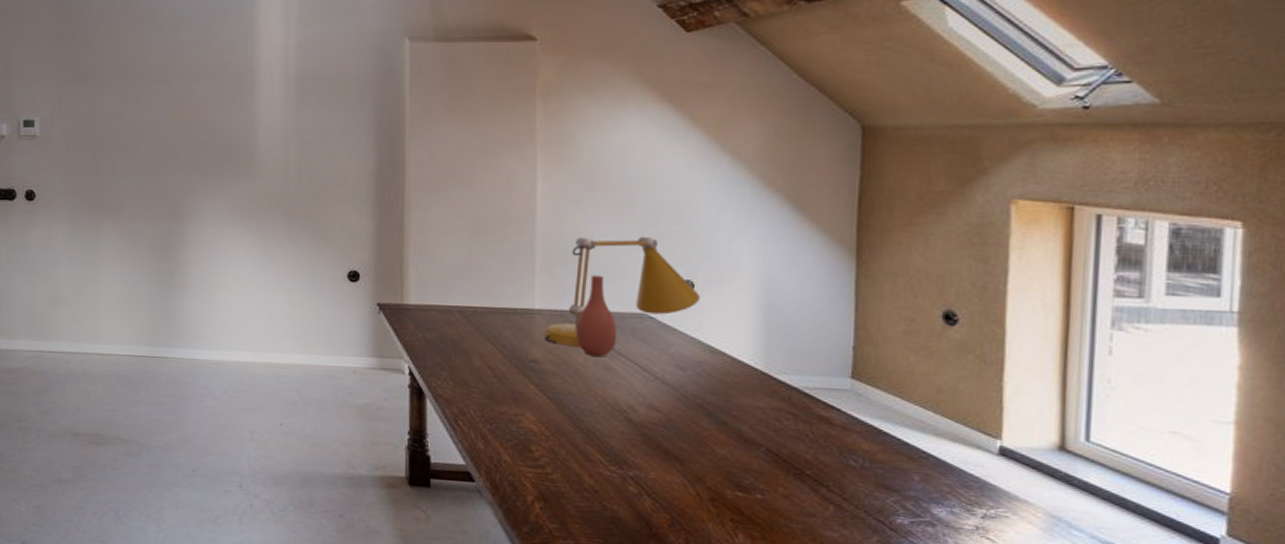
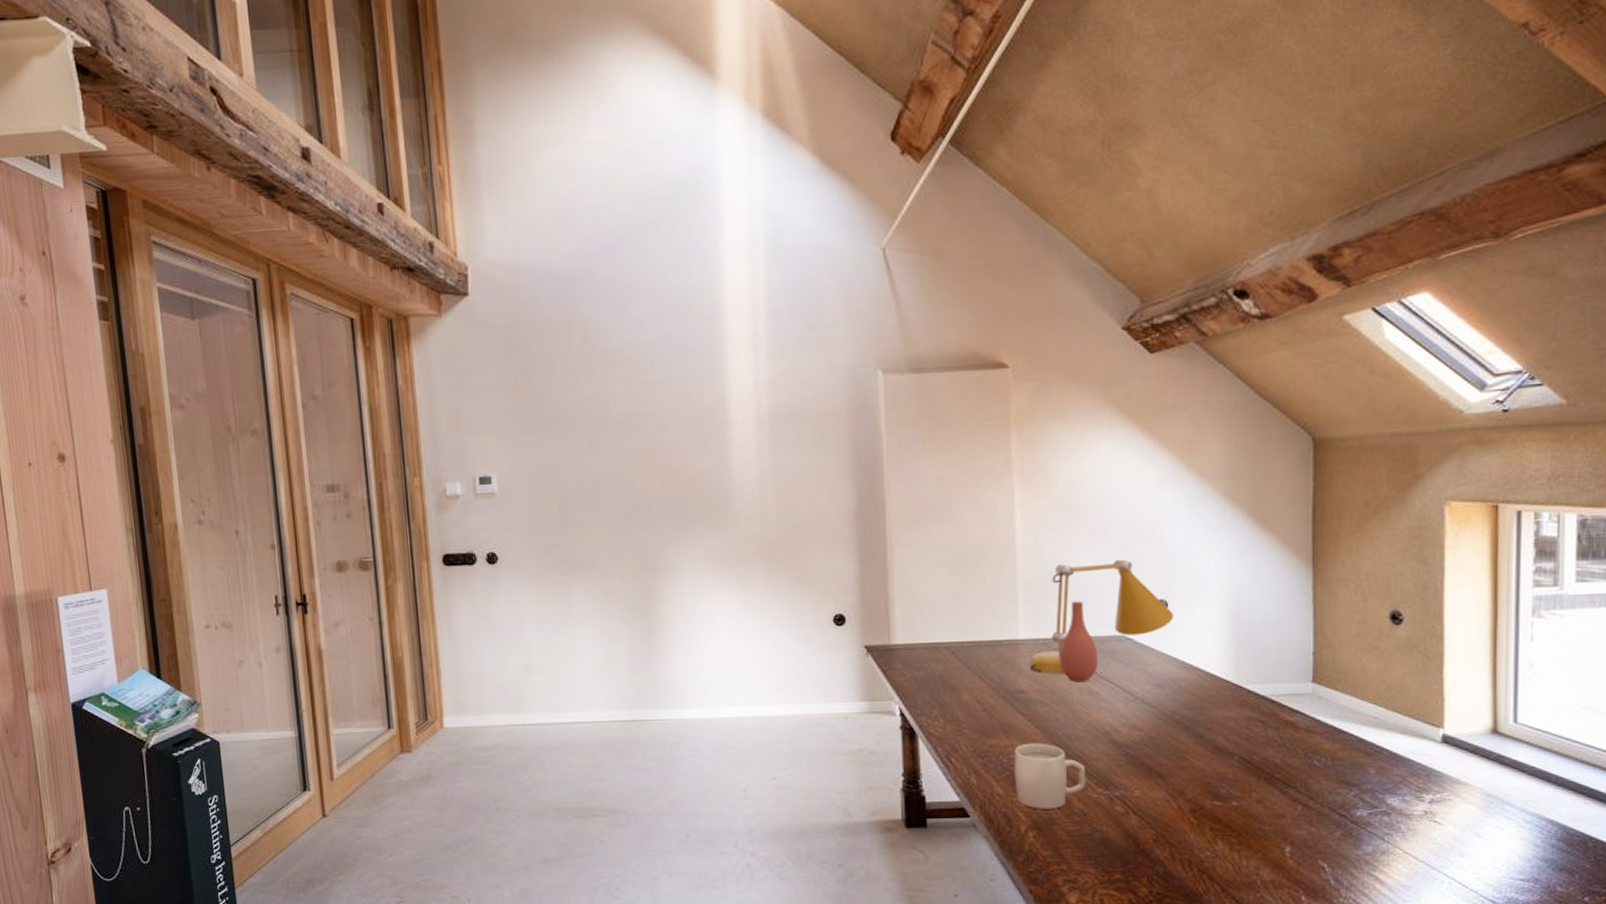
mug: none [523,413,599,483] -> present [1014,743,1086,809]

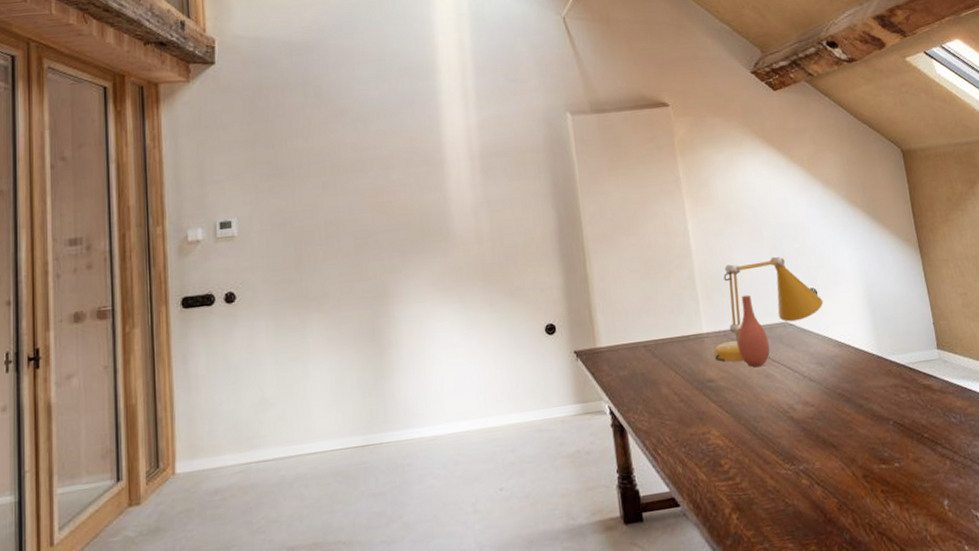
mug: present [1014,743,1086,809] -> none [711,427,775,491]

